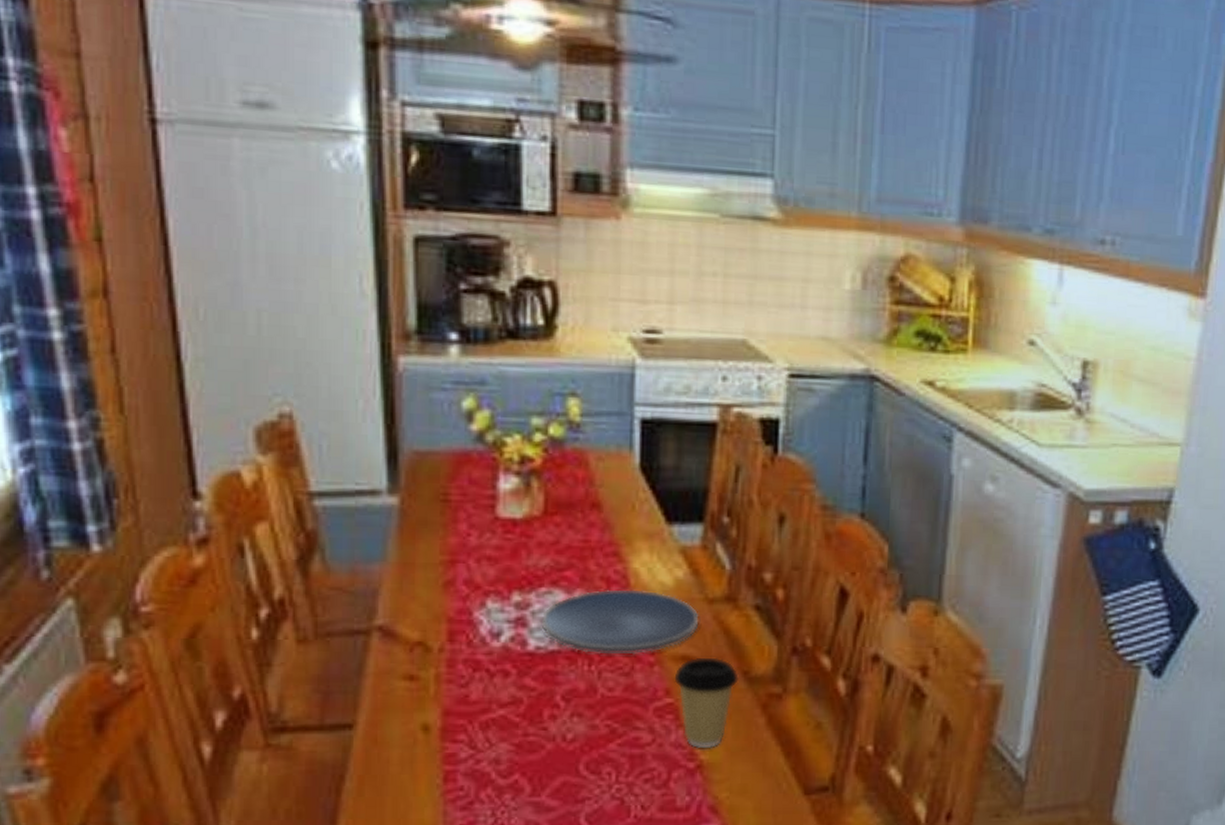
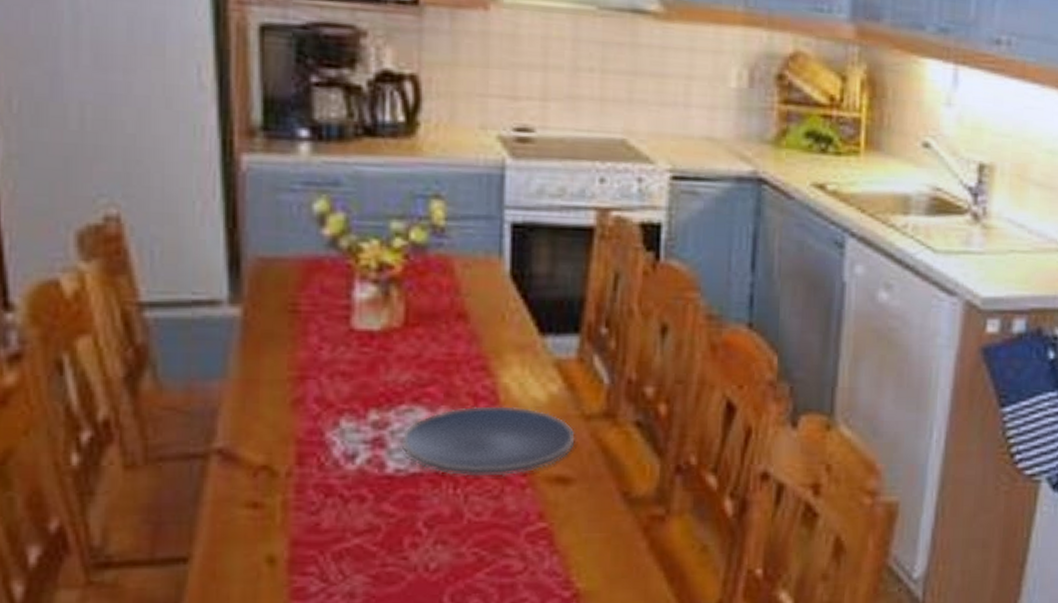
coffee cup: present [674,657,739,749] -> none [548,478,618,577]

